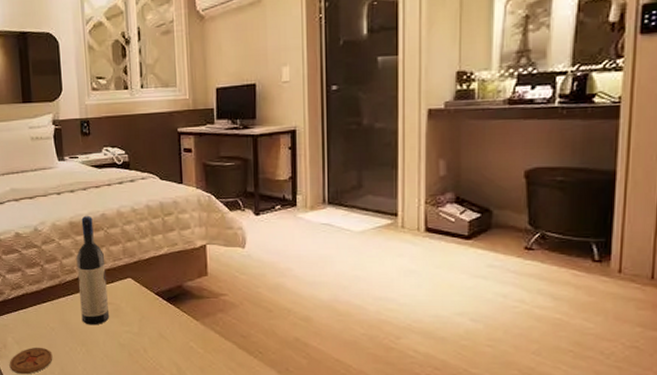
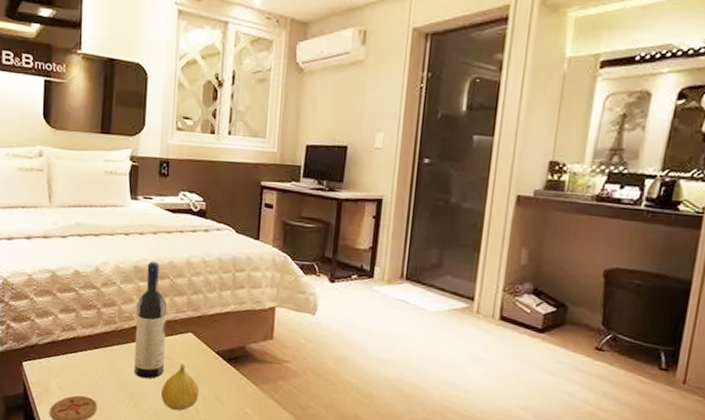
fruit: none [109,307,145,352] -> present [161,363,200,411]

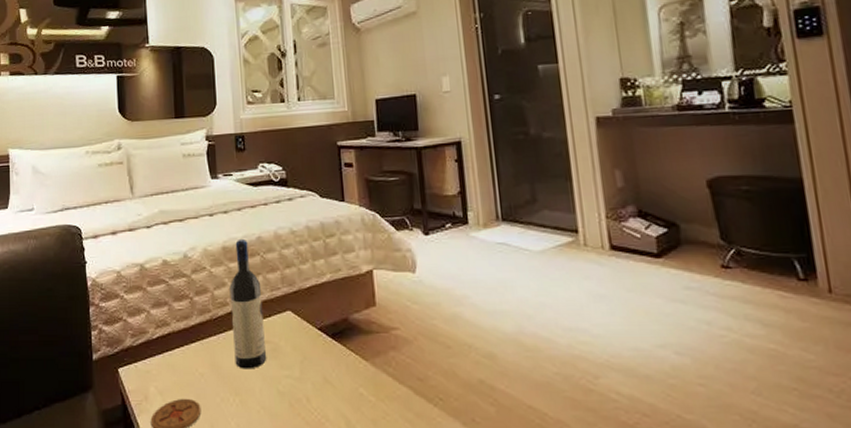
fruit: present [161,363,200,411] -> none [267,346,308,402]

